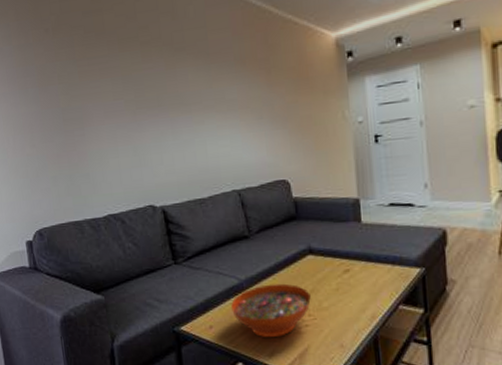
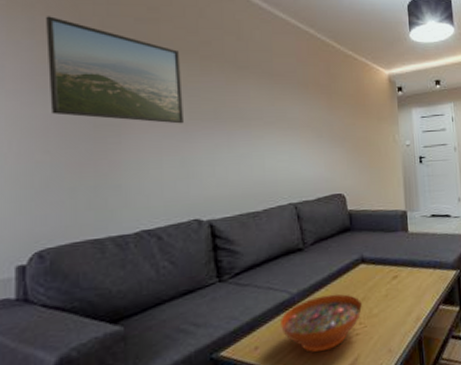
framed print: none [16,21,132,114] -> present [45,16,183,124]

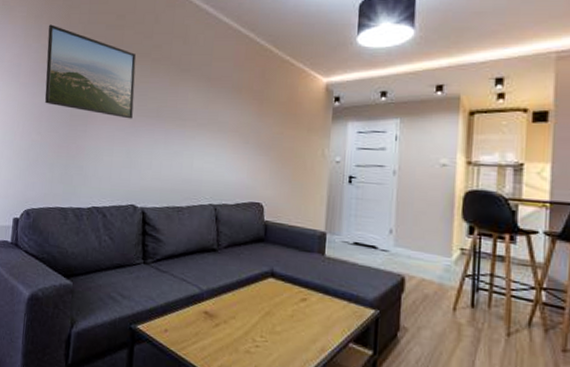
decorative bowl: present [281,293,362,352] -> none [188,299,266,353]

